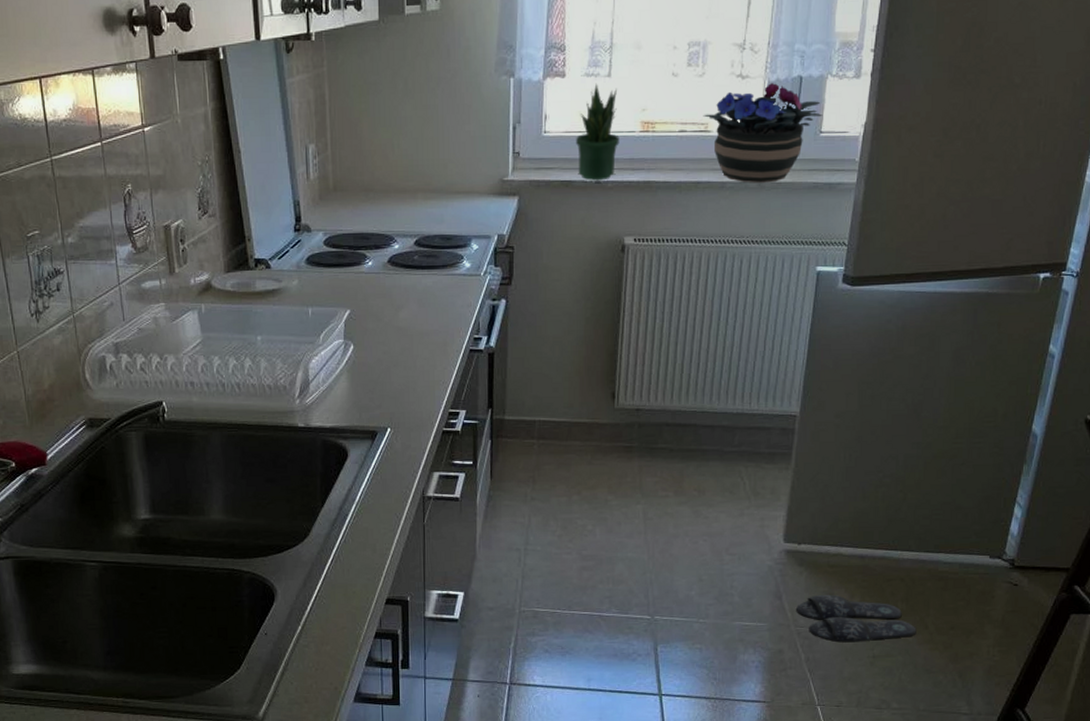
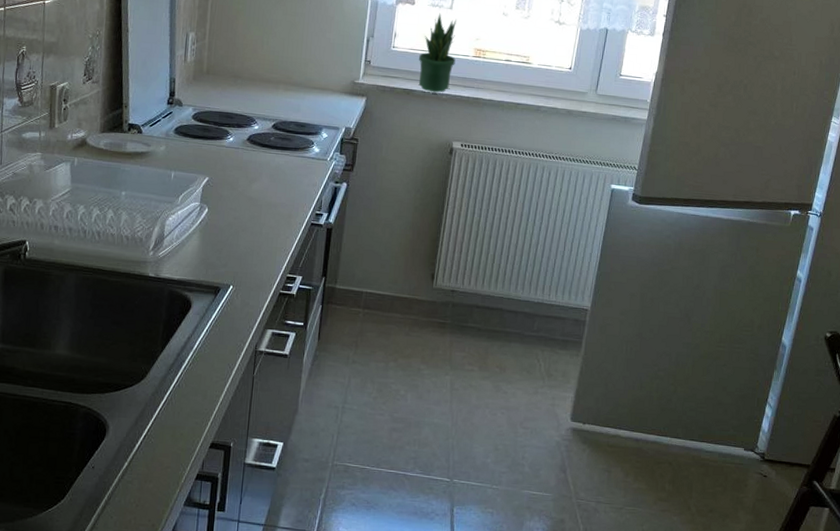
potted flower: present [703,82,822,183] -> none [526,30,622,111]
slippers: present [796,594,917,643] -> none [578,471,681,518]

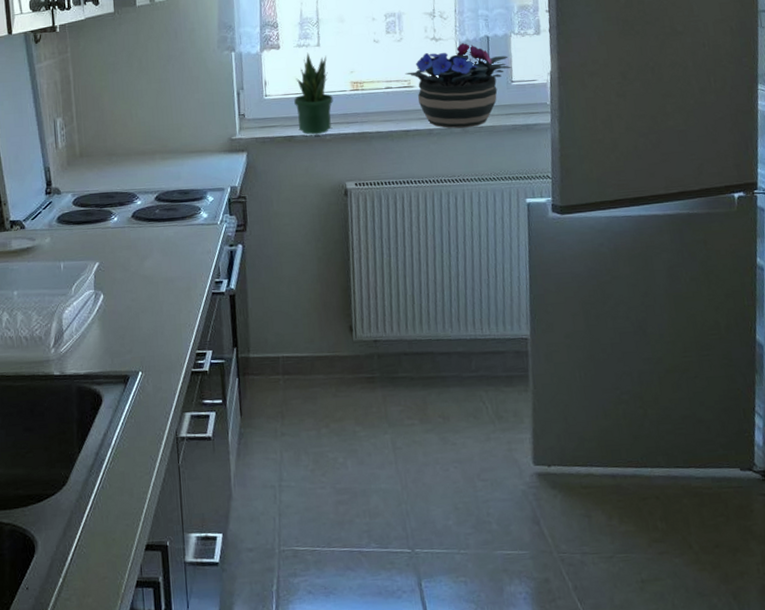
potted flower: none [526,30,622,111] -> present [405,42,511,129]

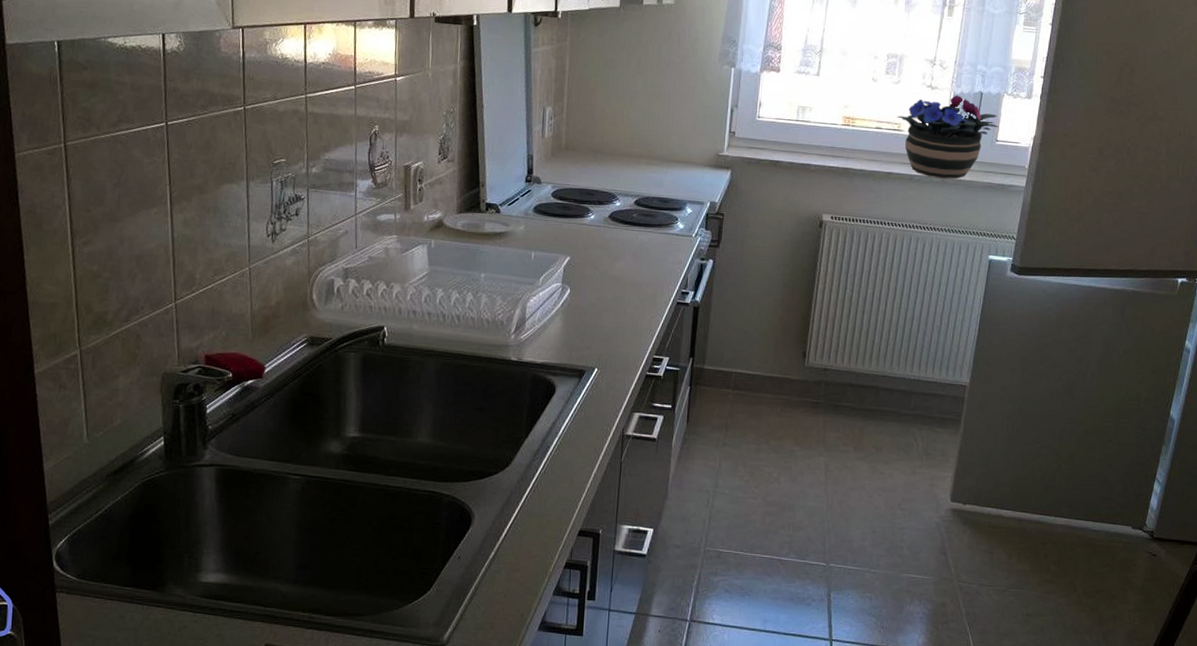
planter: present [294,52,333,135] -> none [785,80,824,164]

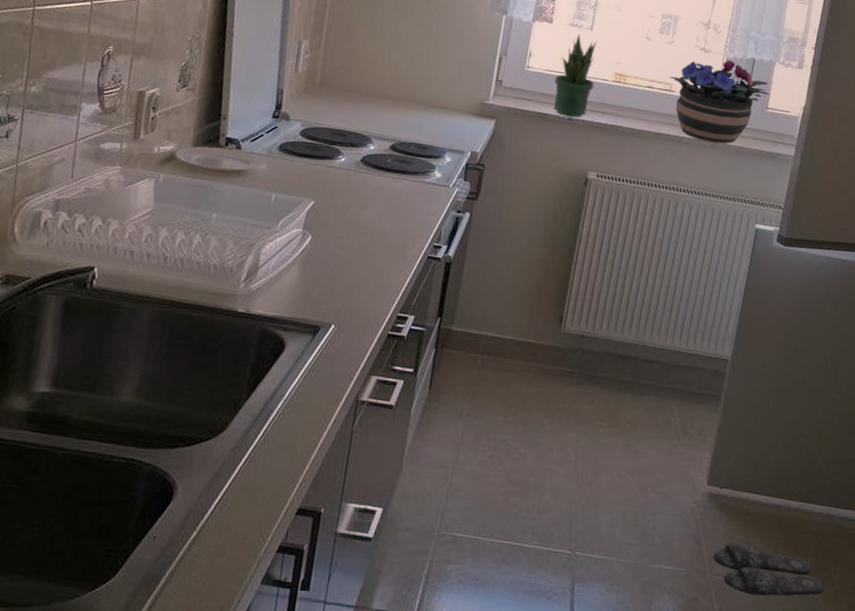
planter: none [785,80,824,164] -> present [553,33,597,119]
slippers: none [959,552,1066,600] -> present [713,542,824,596]

